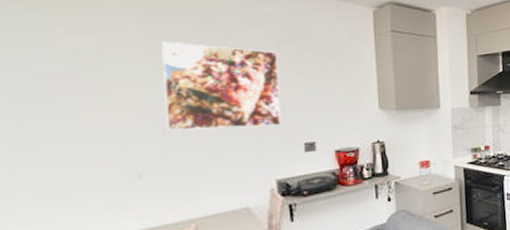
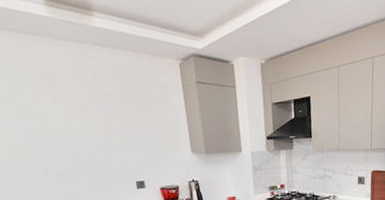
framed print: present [162,41,282,131] -> none [16,97,117,172]

